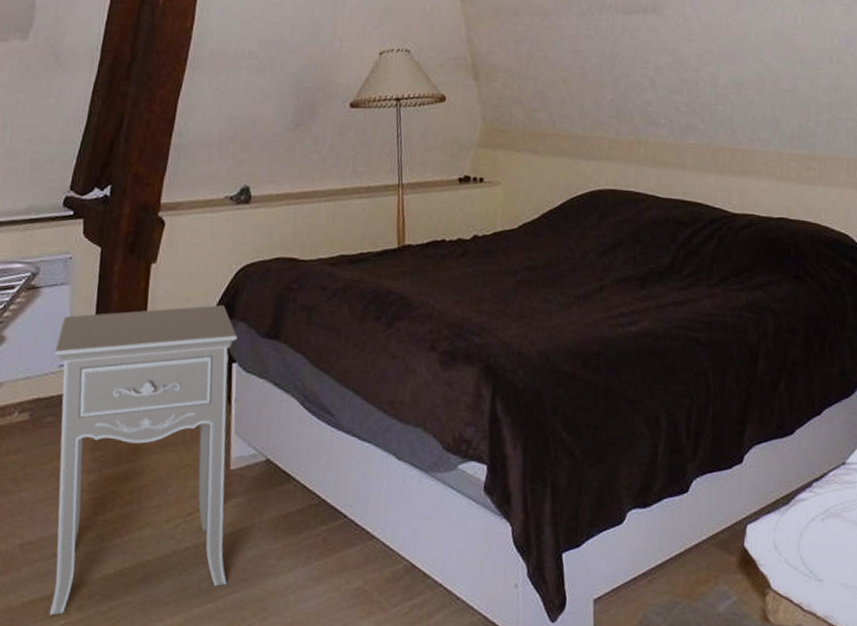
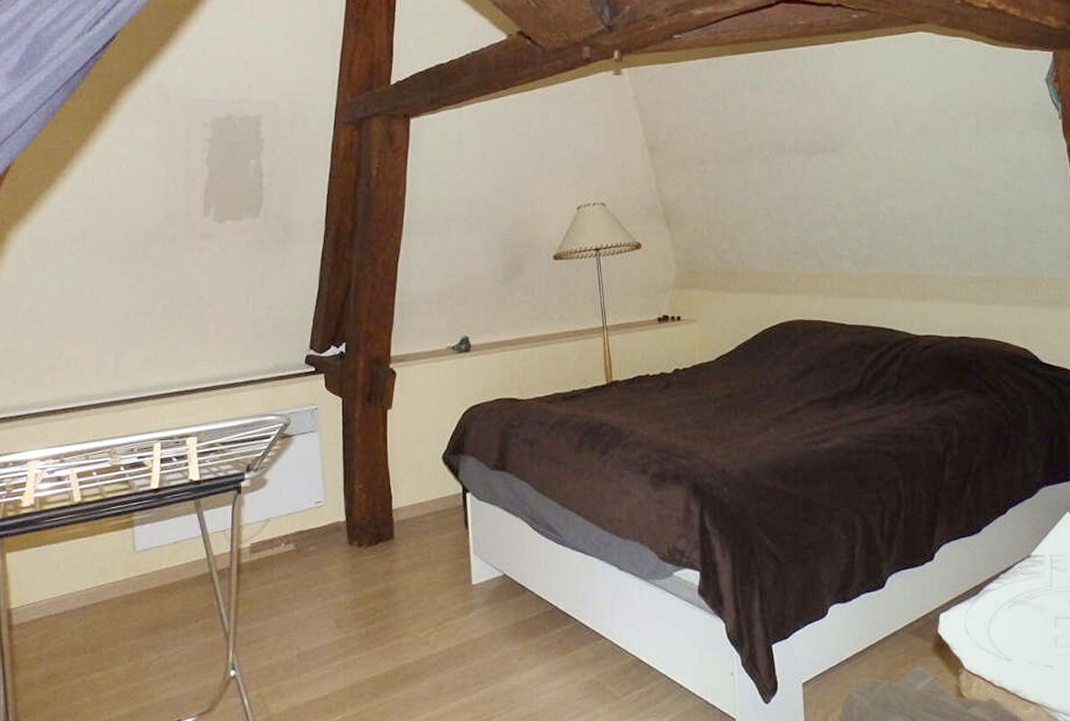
nightstand: present [49,304,237,616] -> none [309,442,477,713]

